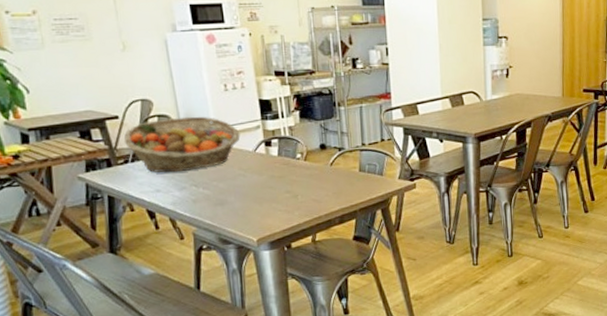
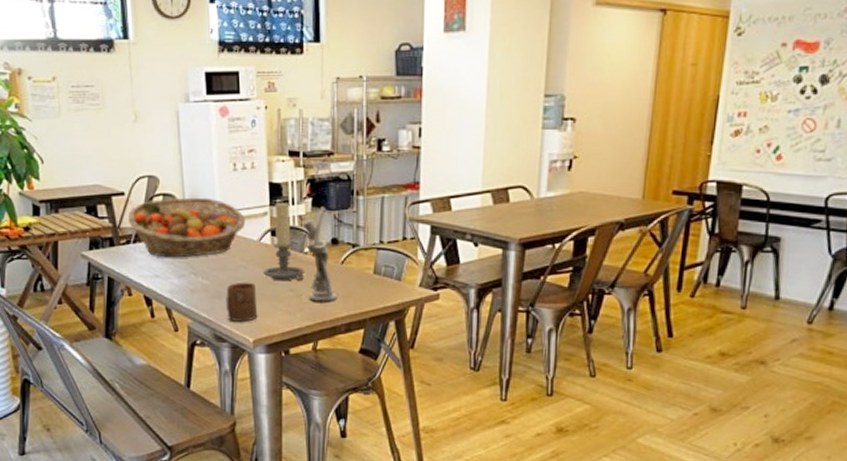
cup: none [227,188,259,225] -> present [225,282,258,323]
candle holder: none [260,115,299,185] -> present [263,201,305,282]
utensil holder: none [293,117,329,200] -> present [302,206,337,302]

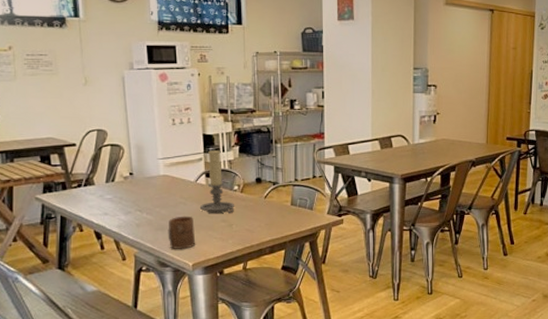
fruit basket: present [127,197,246,258] -> none [79,147,184,198]
utensil holder: present [302,206,337,302] -> none [232,153,262,230]

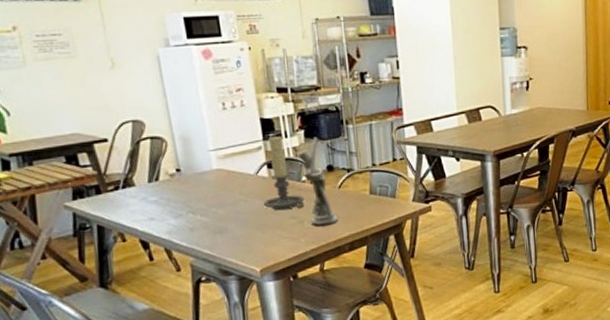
cup: present [168,216,196,250] -> none [227,214,262,255]
utensil holder: none [232,153,262,230] -> present [297,137,338,226]

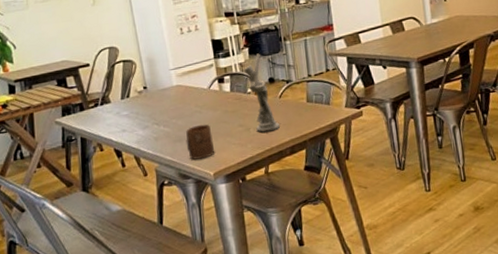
cup: none [227,214,262,255] -> present [186,124,215,160]
candle holder: present [263,135,305,211] -> none [215,54,251,120]

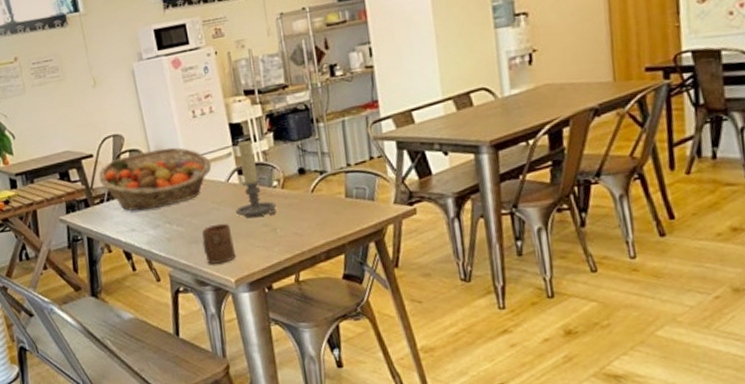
fruit basket: none [94,58,196,114] -> present [98,147,212,211]
candle holder: none [215,54,251,120] -> present [235,140,277,218]
utensil holder: present [243,53,280,133] -> none [267,138,312,234]

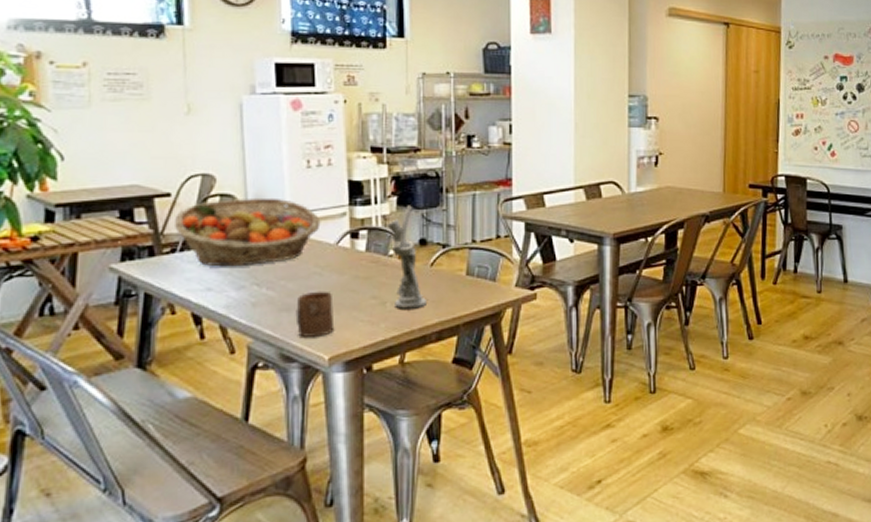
candle holder: present [235,140,277,218] -> none [341,200,390,288]
utensil holder: none [267,138,312,234] -> present [386,205,426,309]

